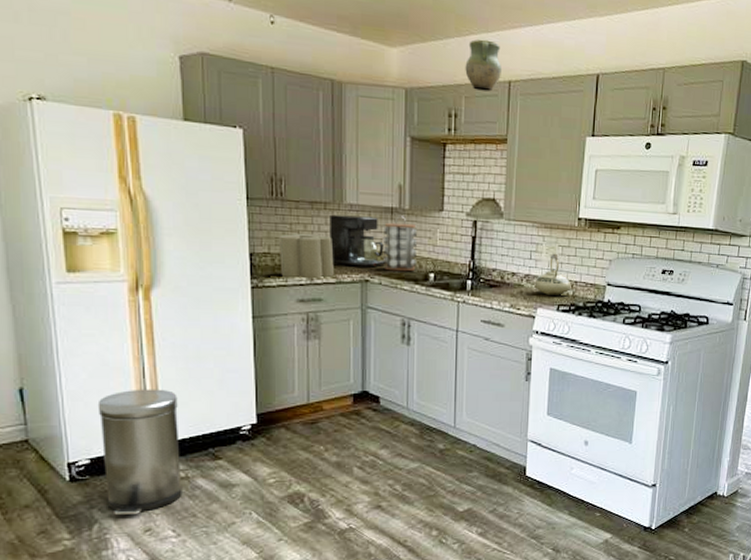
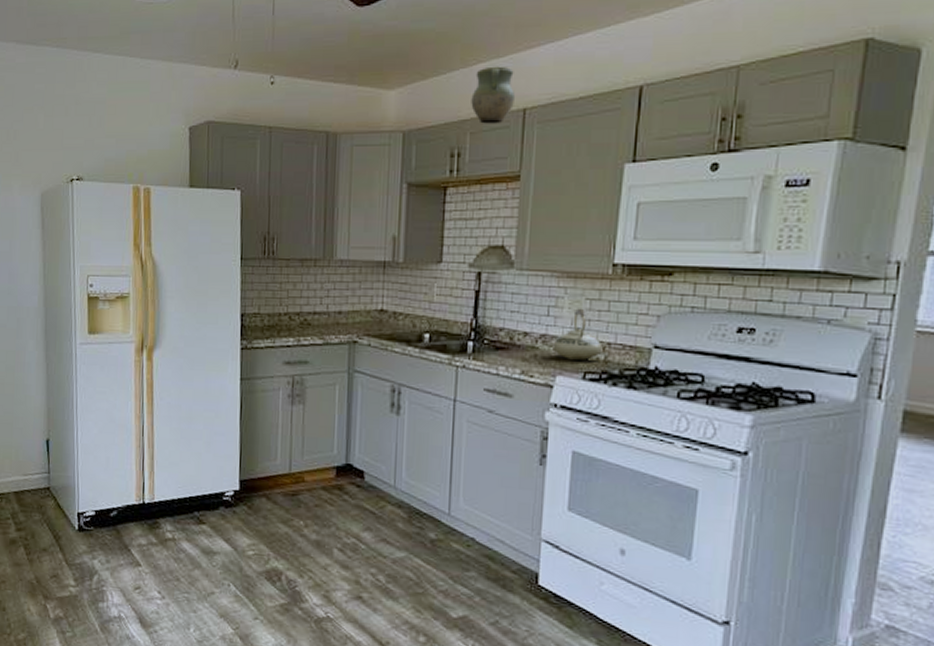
pedal bin: present [97,389,182,515] -> none [104,446,170,570]
paper towel holder: present [278,233,334,279] -> none [268,292,322,340]
coffee maker: present [329,214,385,268] -> none [318,270,375,327]
spice rack: present [383,216,417,272] -> none [373,270,411,332]

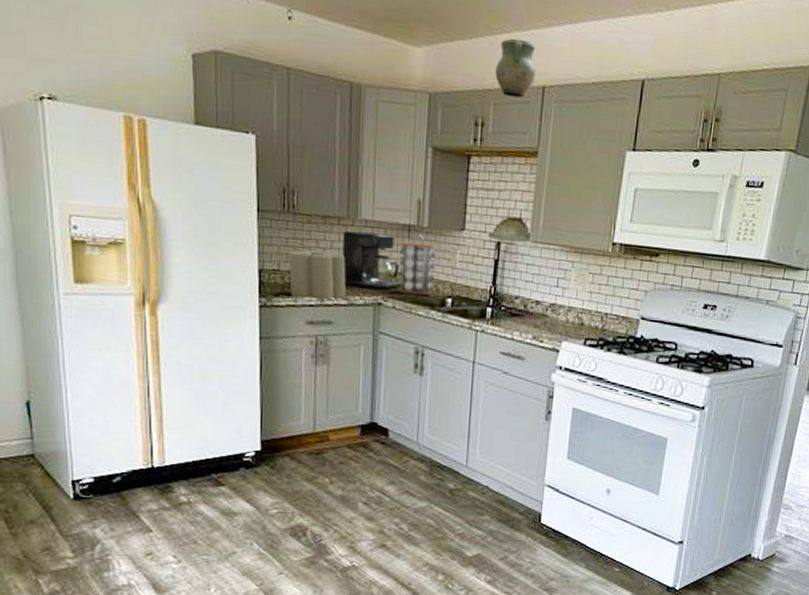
paper towel holder: none [268,292,322,340] -> present [288,249,346,300]
coffee maker: none [318,270,375,327] -> present [342,230,400,290]
spice rack: none [373,270,411,332] -> present [398,234,435,296]
teakettle: present [552,308,603,362] -> none [560,281,601,329]

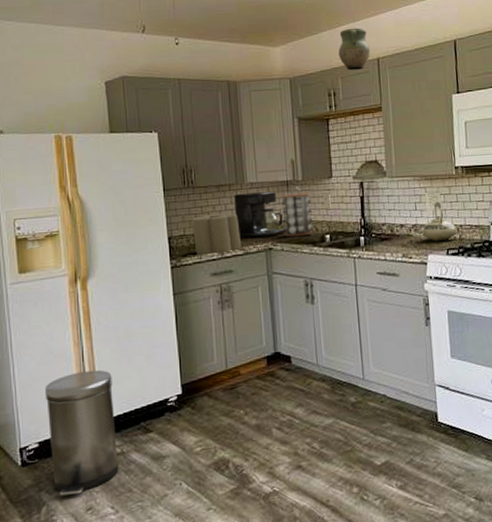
pedal bin: none [102,408,184,537] -> present [44,370,119,496]
teakettle: none [560,281,601,329] -> present [422,201,458,242]

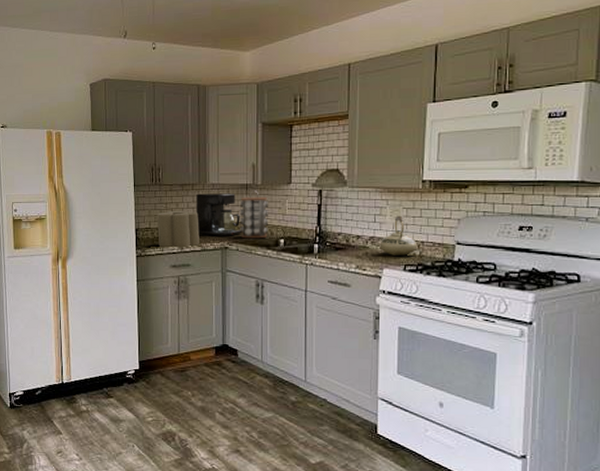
pedal bin: present [44,370,119,496] -> none [29,337,84,438]
ceramic jug: present [338,27,370,70] -> none [308,31,341,76]

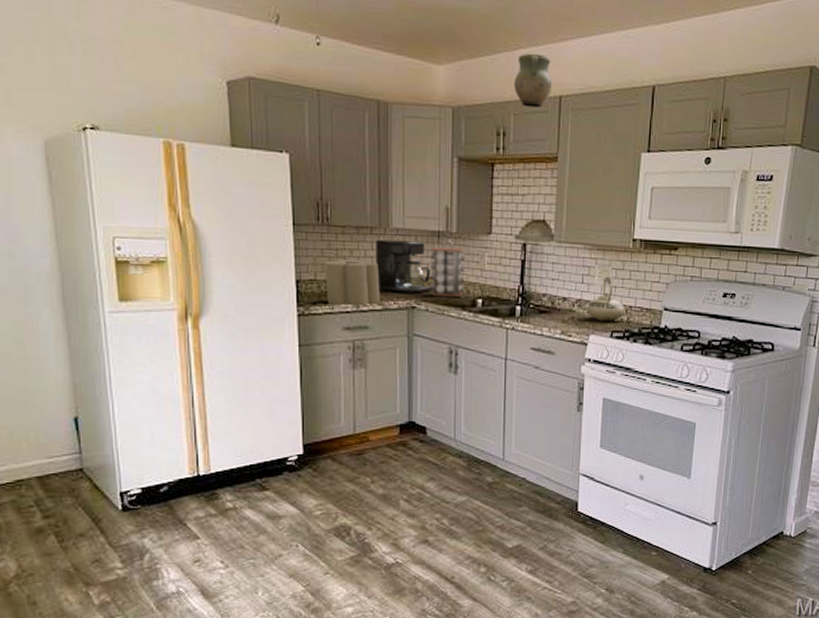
ceramic jug: none [308,31,341,76] -> present [514,53,552,108]

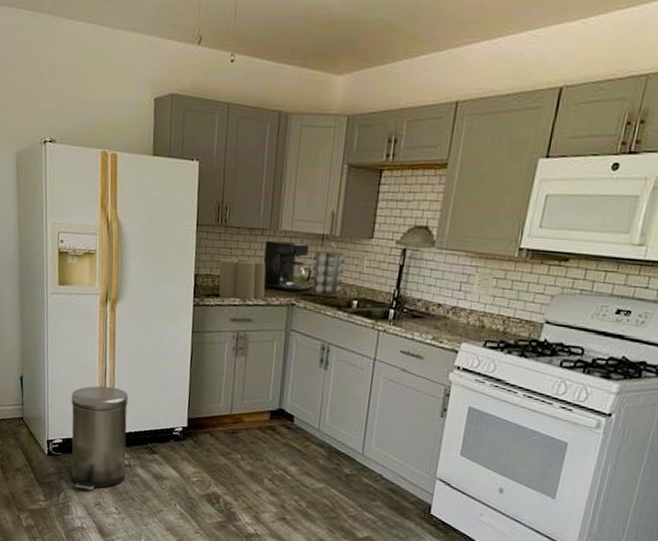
pedal bin: none [148,418,230,545] -> present [71,386,128,490]
ceramic jug: present [514,53,552,108] -> none [410,59,451,114]
teakettle: present [586,276,626,322] -> none [460,285,503,332]

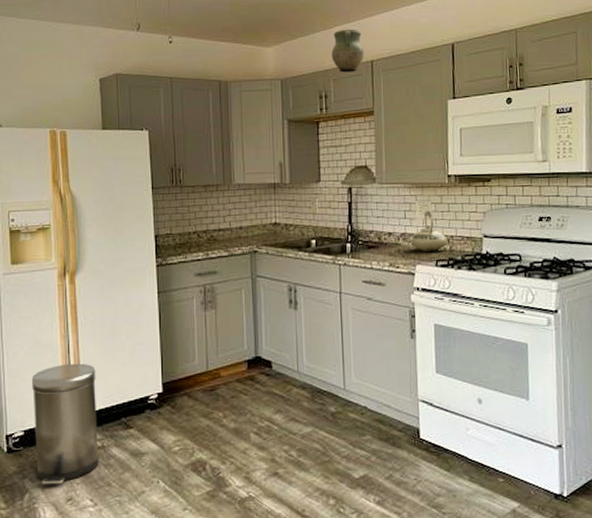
paper towel holder: present [219,257,266,301] -> none [178,213,226,255]
coffee maker: present [263,240,312,292] -> none [221,193,271,240]
spice rack: present [310,242,345,298] -> none [268,190,299,241]
ceramic jug: none [410,59,451,114] -> present [331,29,364,73]
teakettle: none [460,285,503,332] -> present [411,210,448,252]

